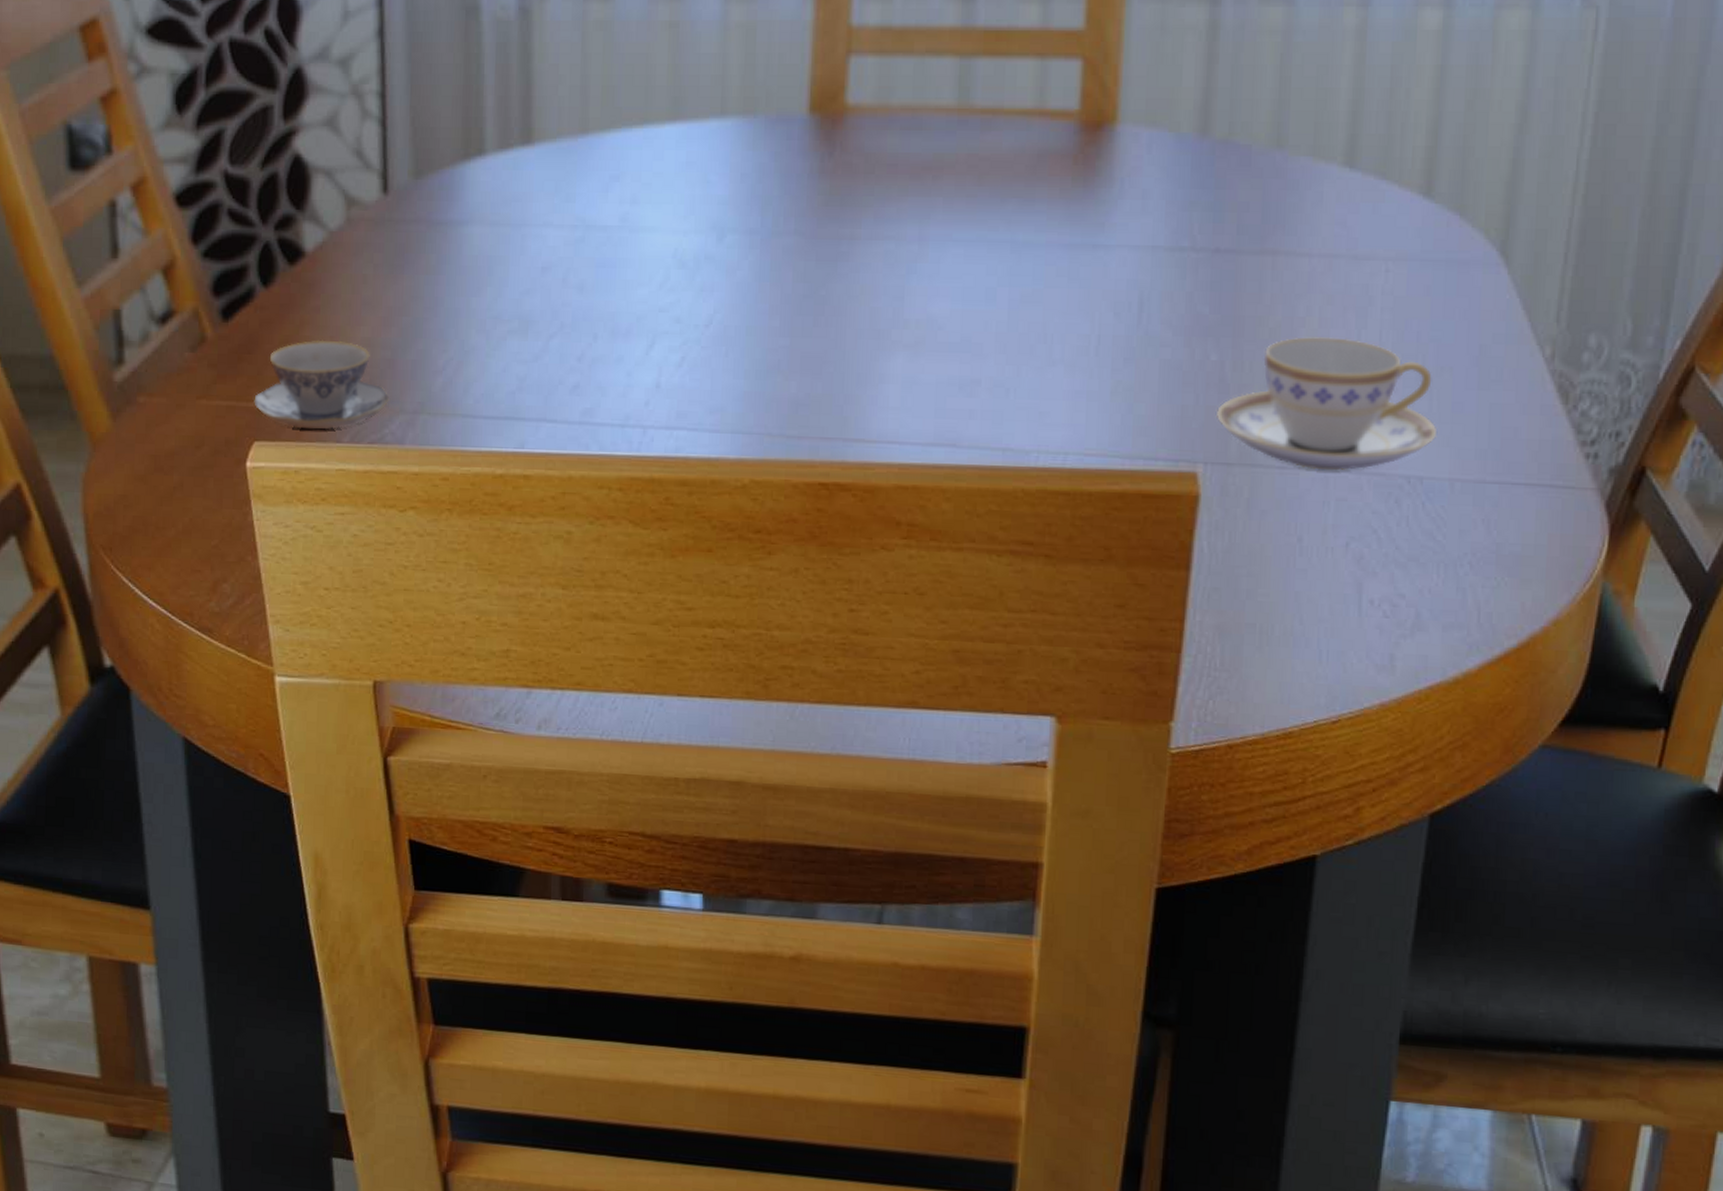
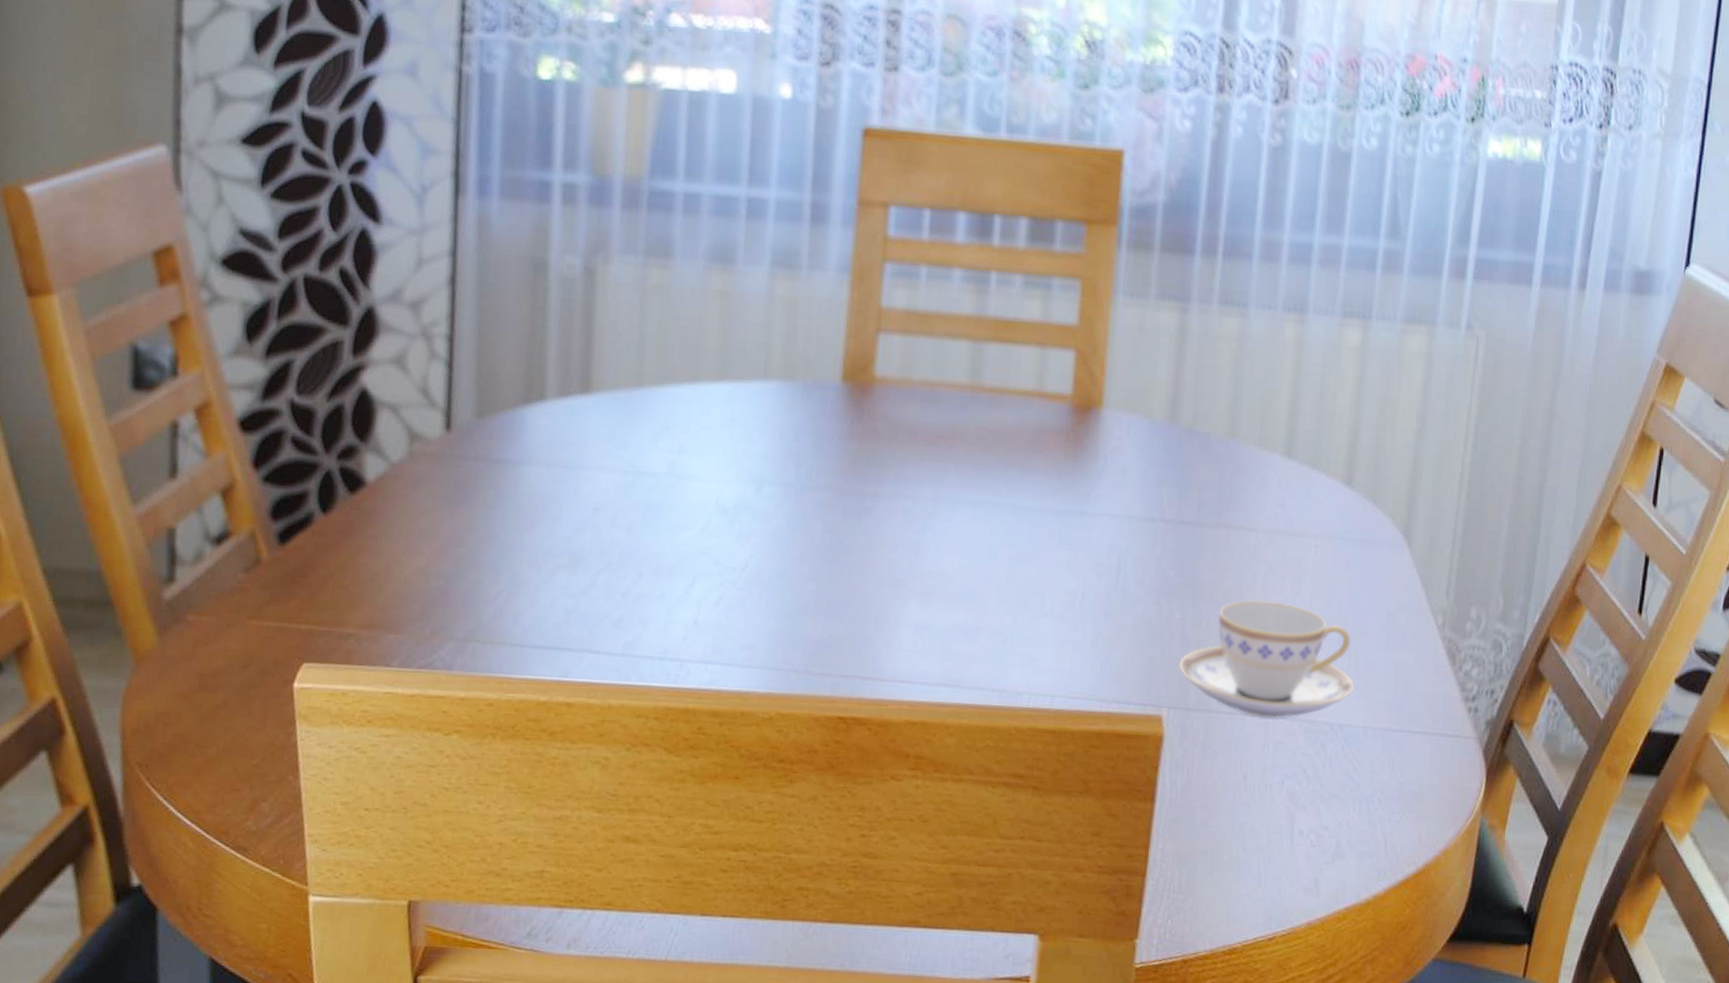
teacup: present [254,340,389,430] -> none [305,566,441,653]

